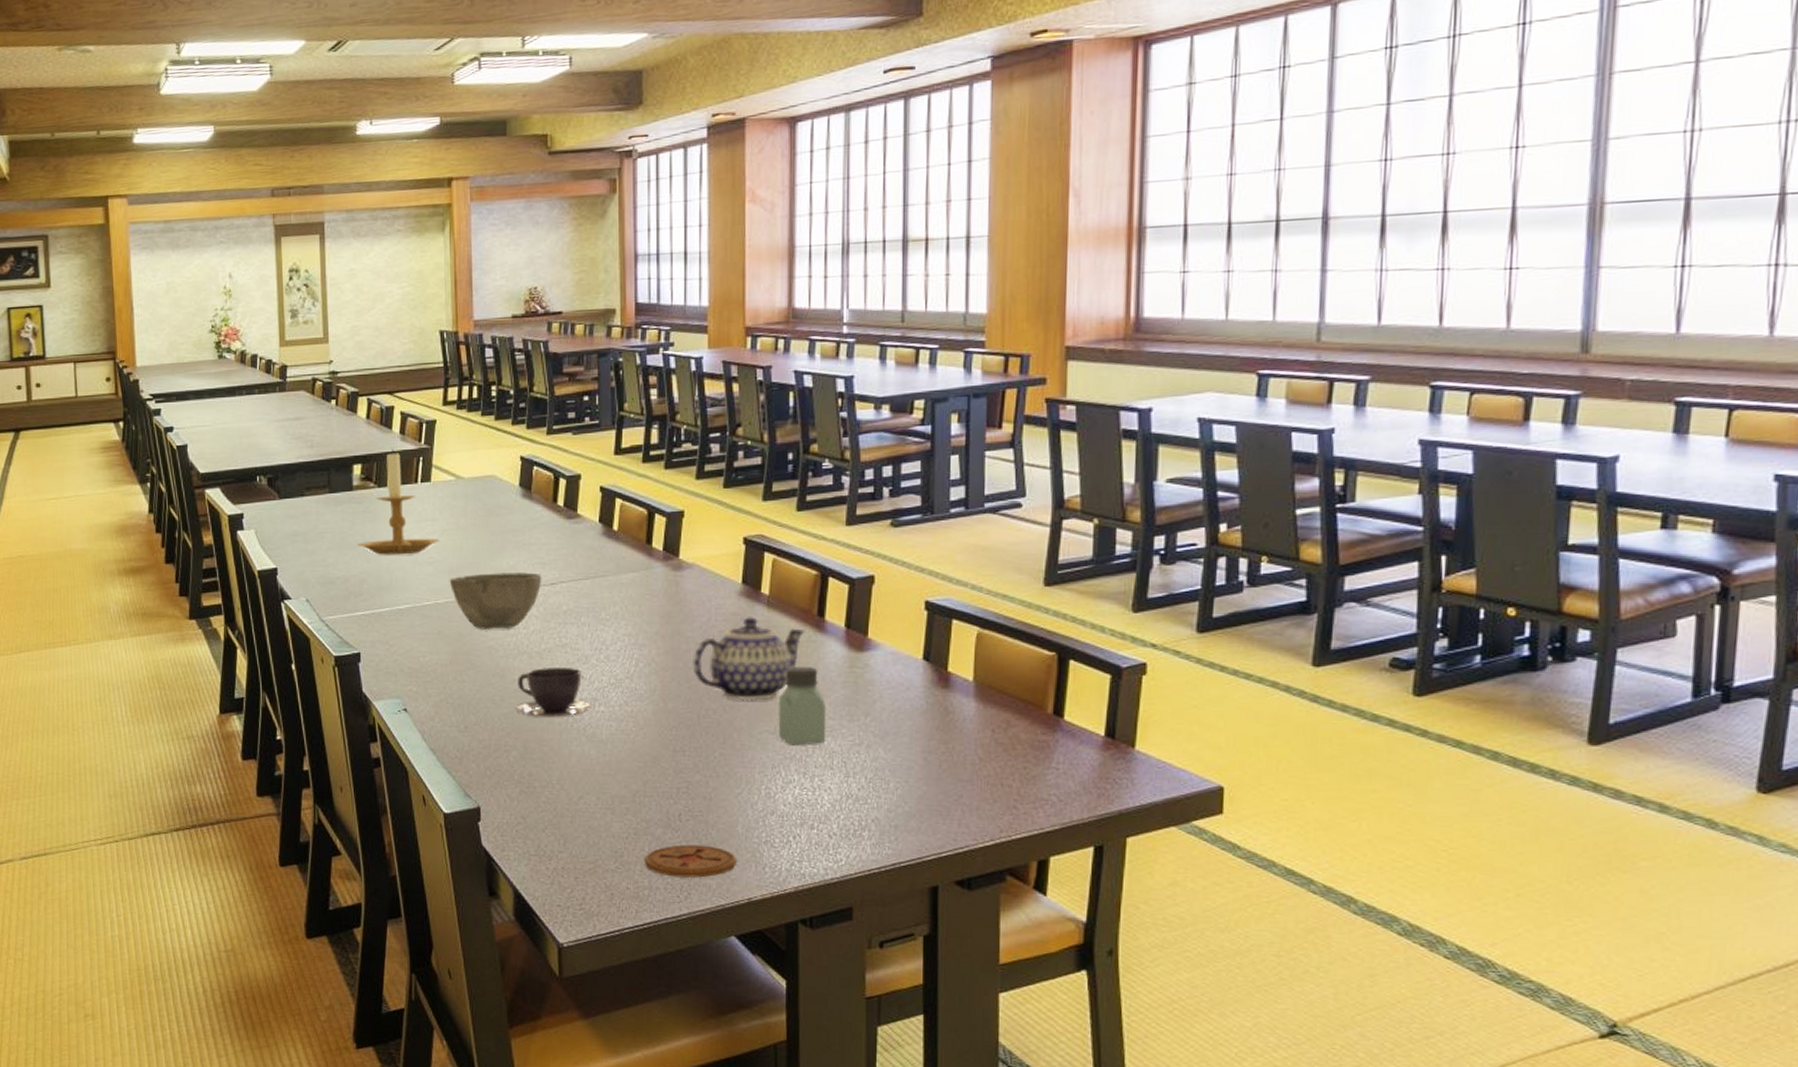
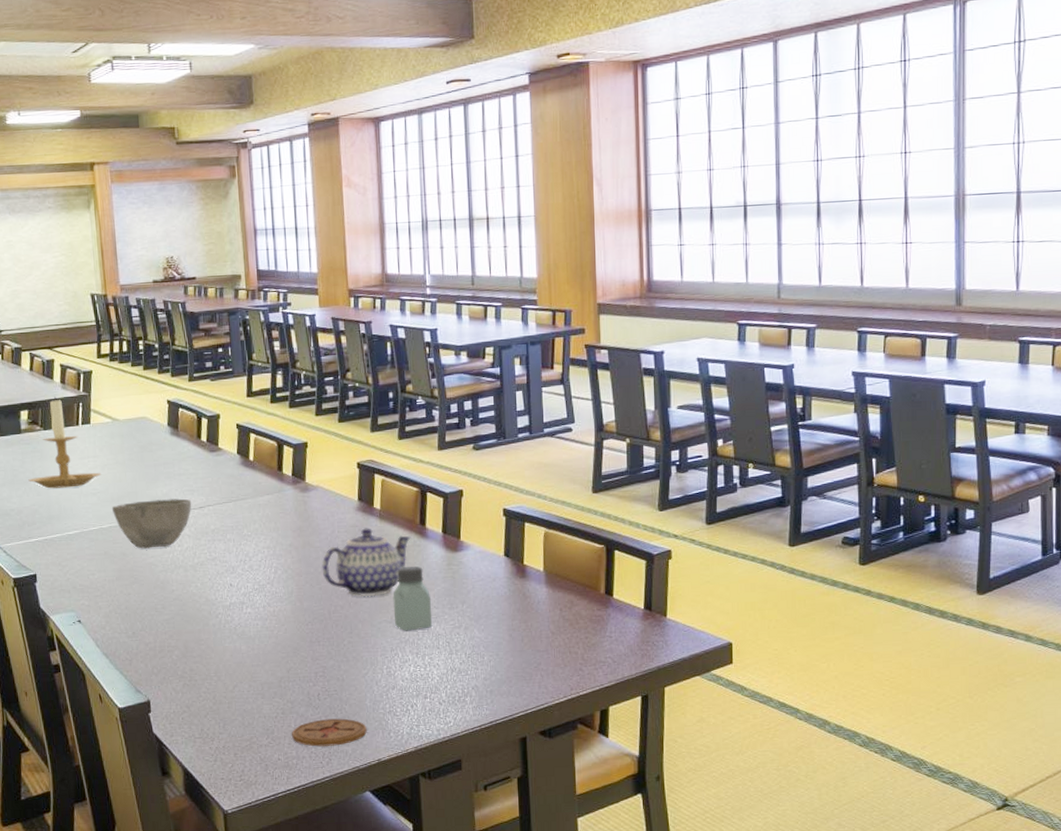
teacup: present [515,668,592,717] -> none [175,577,240,621]

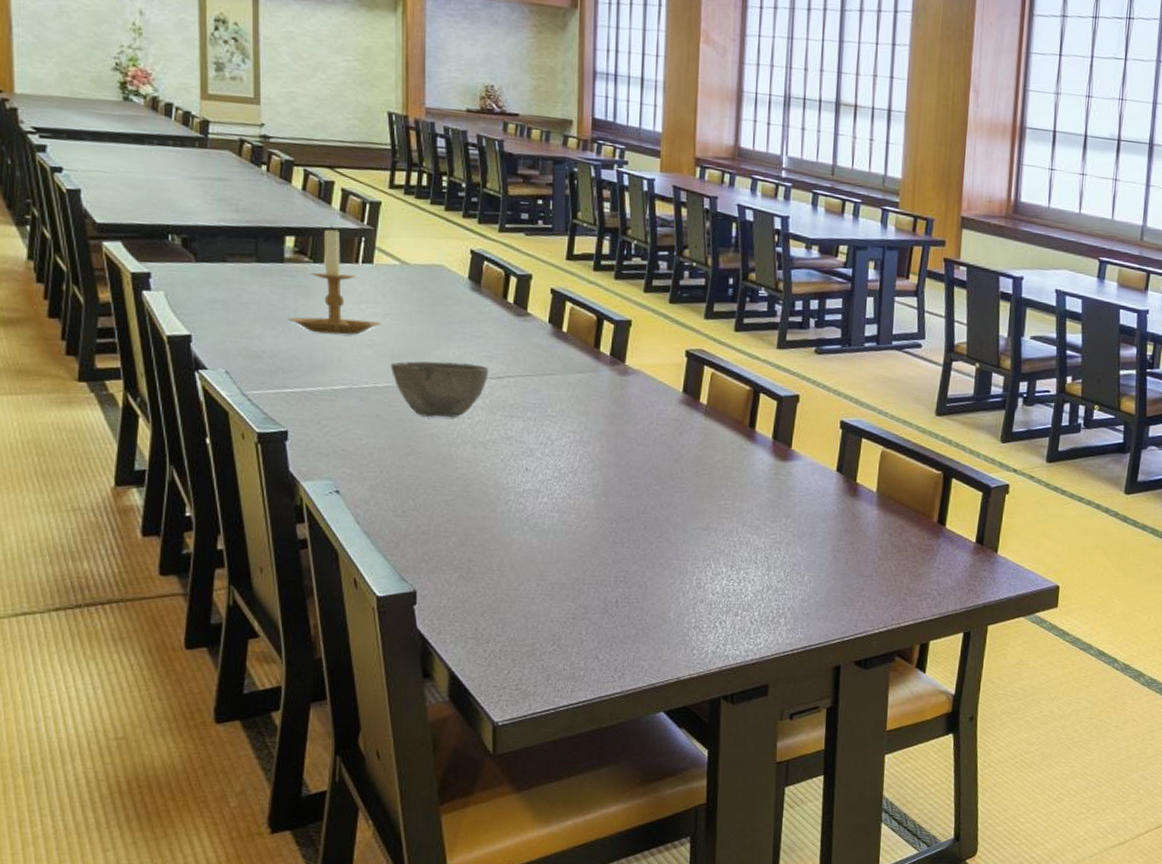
coaster: present [292,718,367,747] -> none [582,629,668,659]
teapot: present [321,528,411,597] -> none [634,423,738,500]
saltshaker: present [393,565,433,631] -> none [710,470,753,542]

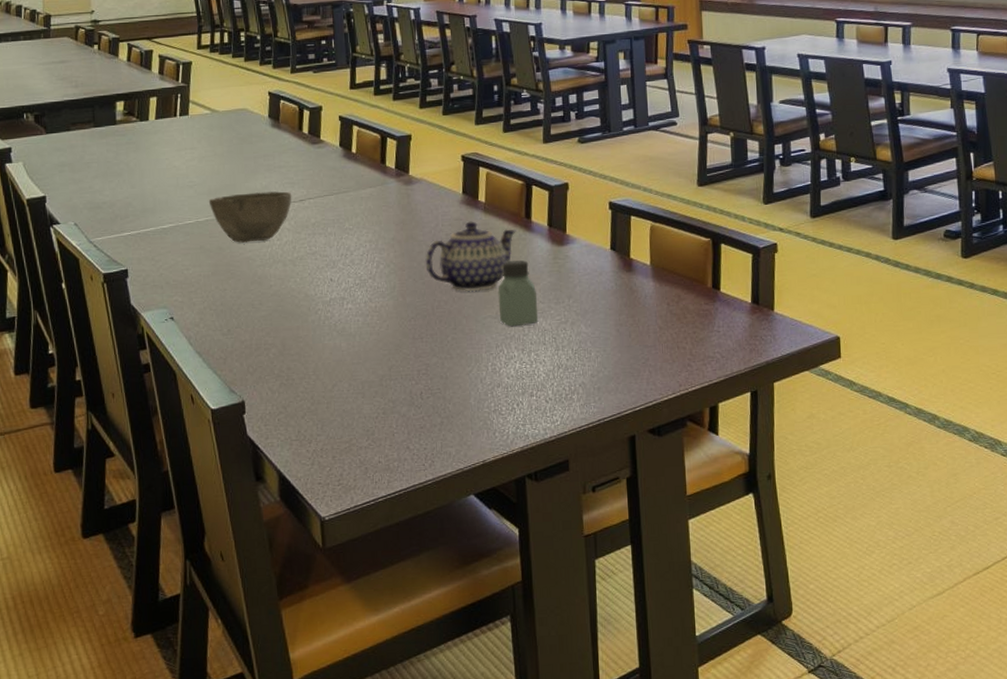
candle holder: present [288,225,382,335] -> none [122,87,199,181]
teapot: none [634,423,738,500] -> present [425,221,516,292]
saltshaker: none [710,470,753,542] -> present [498,259,539,327]

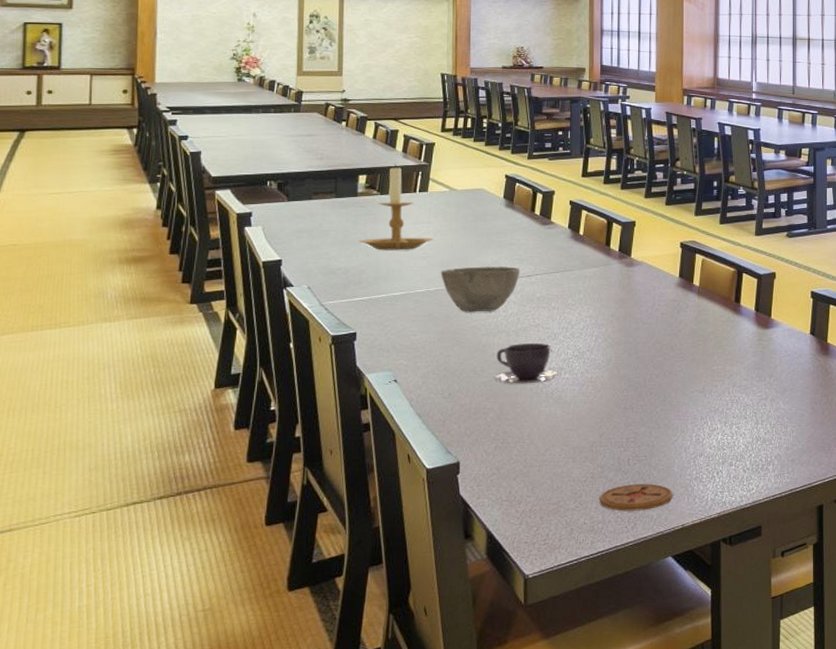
candle holder: none [122,87,199,181] -> present [359,164,434,251]
teacup: none [273,272,340,317] -> present [494,343,558,384]
coaster: none [393,418,471,448] -> present [599,483,673,511]
teapot: present [425,221,516,292] -> none [640,303,726,367]
saltshaker: present [498,259,539,327] -> none [705,340,742,401]

